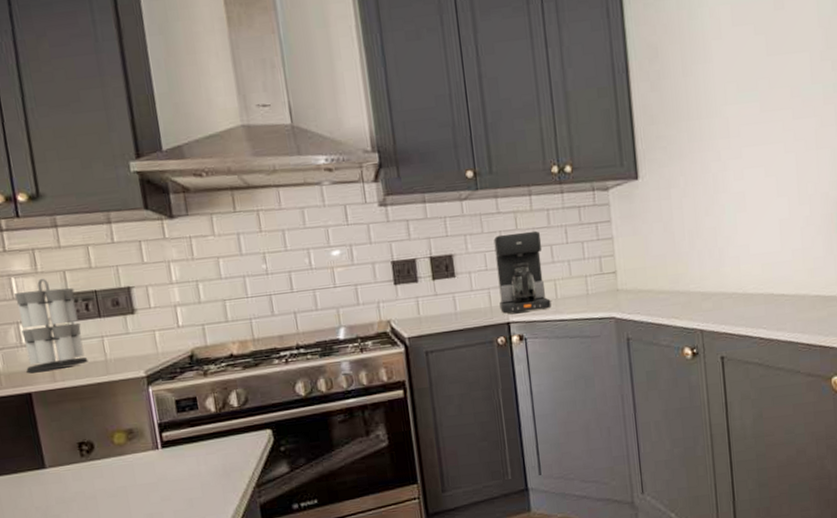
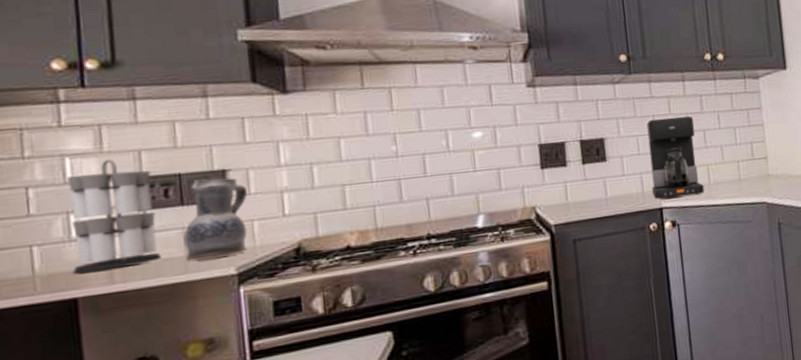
ceramic jug: none [102,294,152,365] -> present [183,177,248,262]

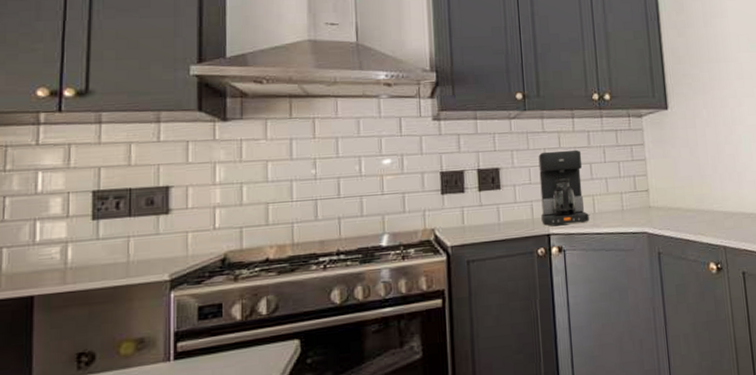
spice rack: present [68,158,162,274] -> none [33,173,108,274]
ceramic jug: present [183,177,248,262] -> none [128,193,185,268]

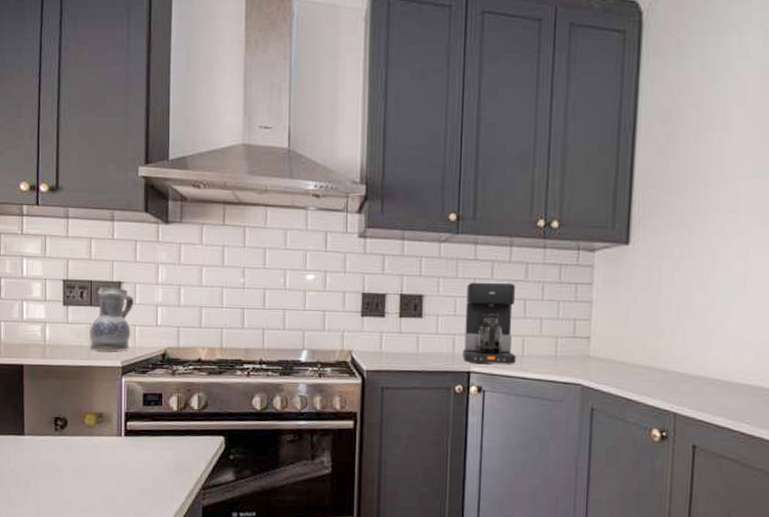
ceramic jug: none [128,193,185,268] -> present [90,287,133,352]

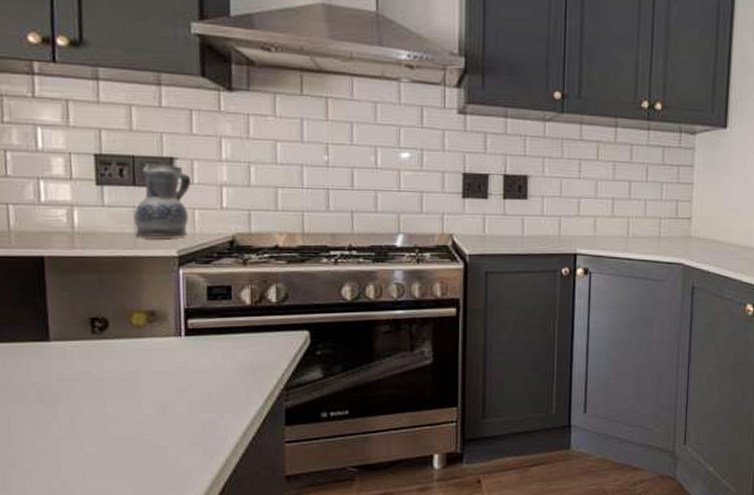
coffee maker: present [463,282,516,364] -> none [569,162,622,246]

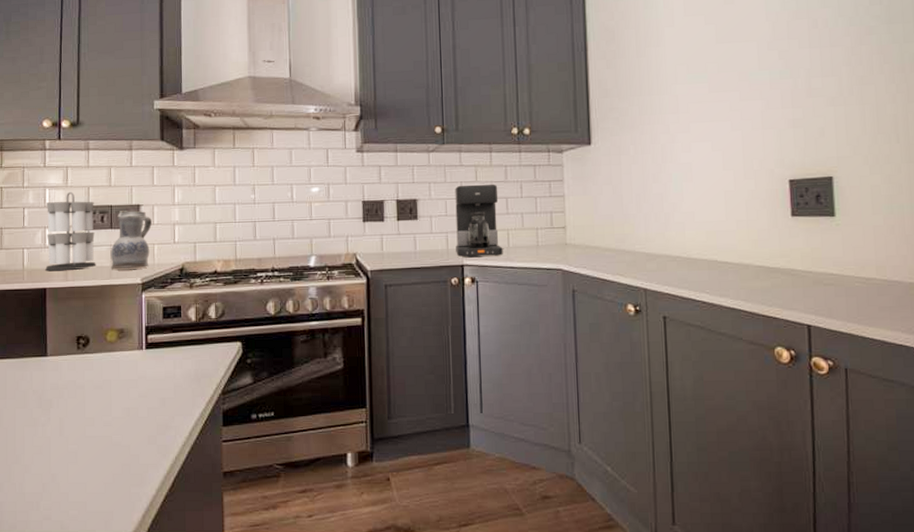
spice rack: none [39,133,115,236] -> present [45,191,96,272]
coffee maker: none [569,162,622,246] -> present [455,184,503,257]

